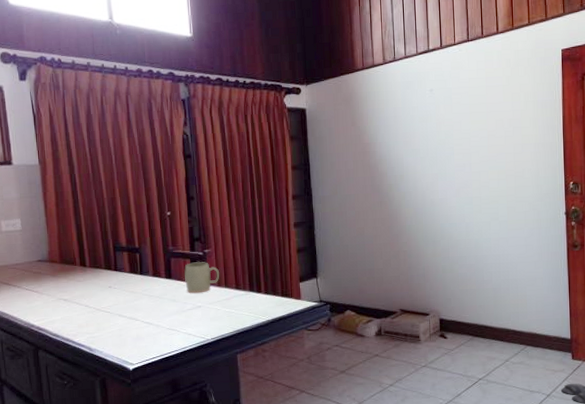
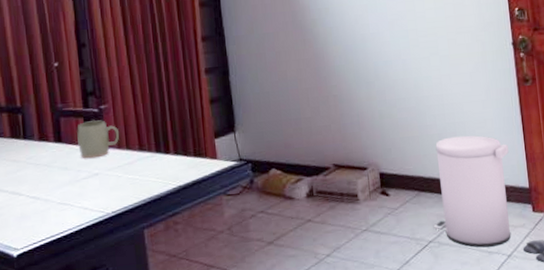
pedal bin: none [483,291,555,387] -> present [433,135,511,248]

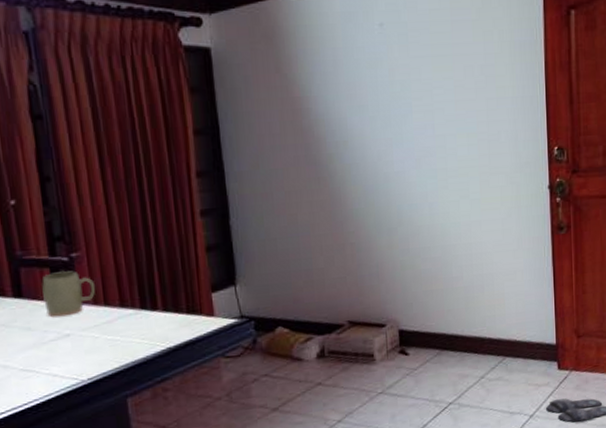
pedal bin: present [433,135,511,248] -> none [454,288,538,408]

